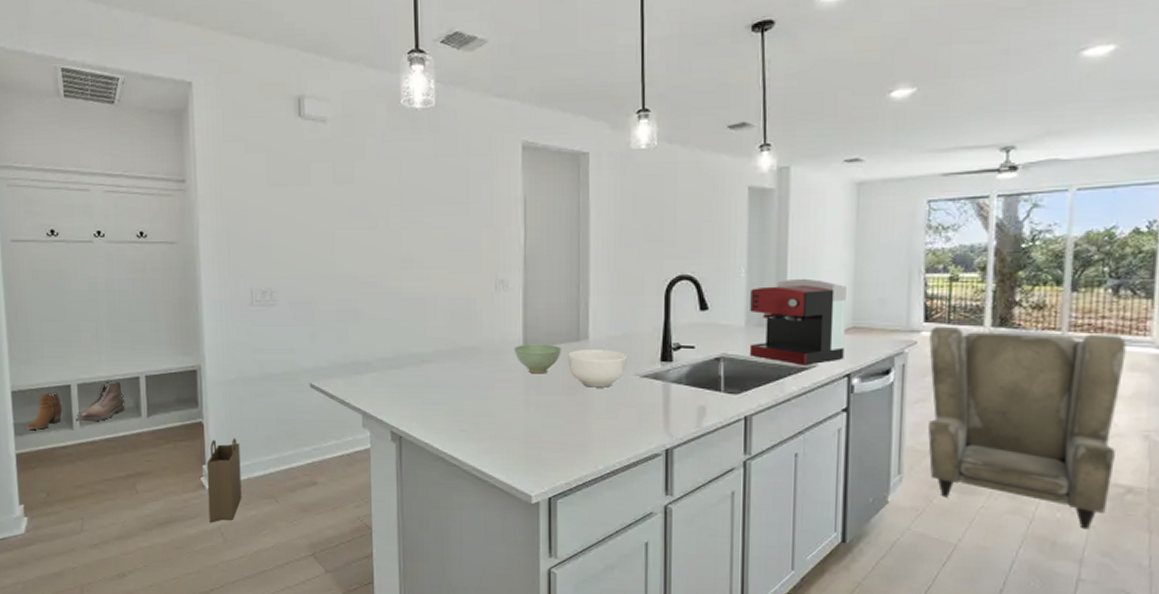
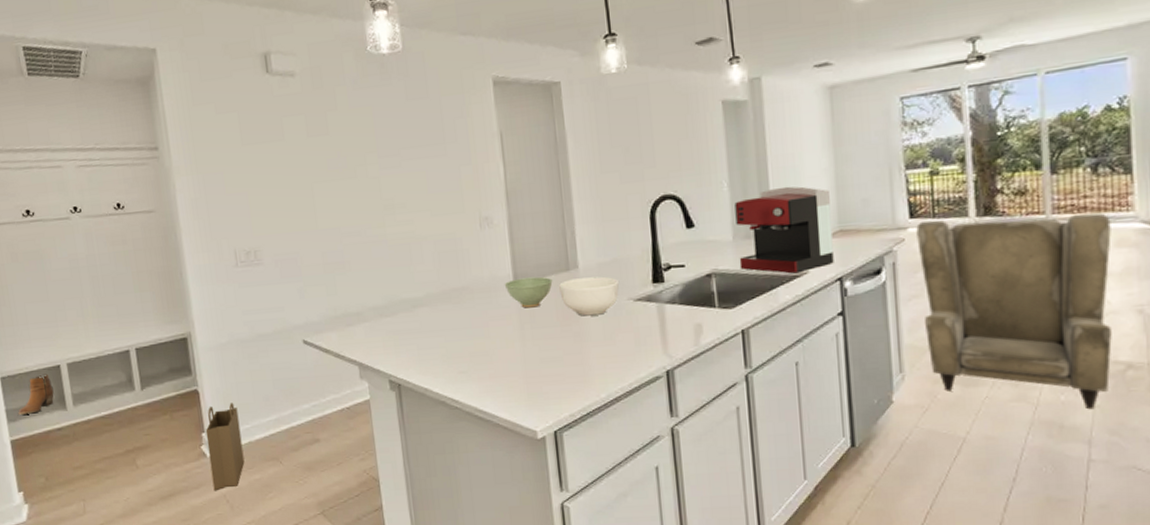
boot: present [76,381,126,422] -> none [68,356,119,402]

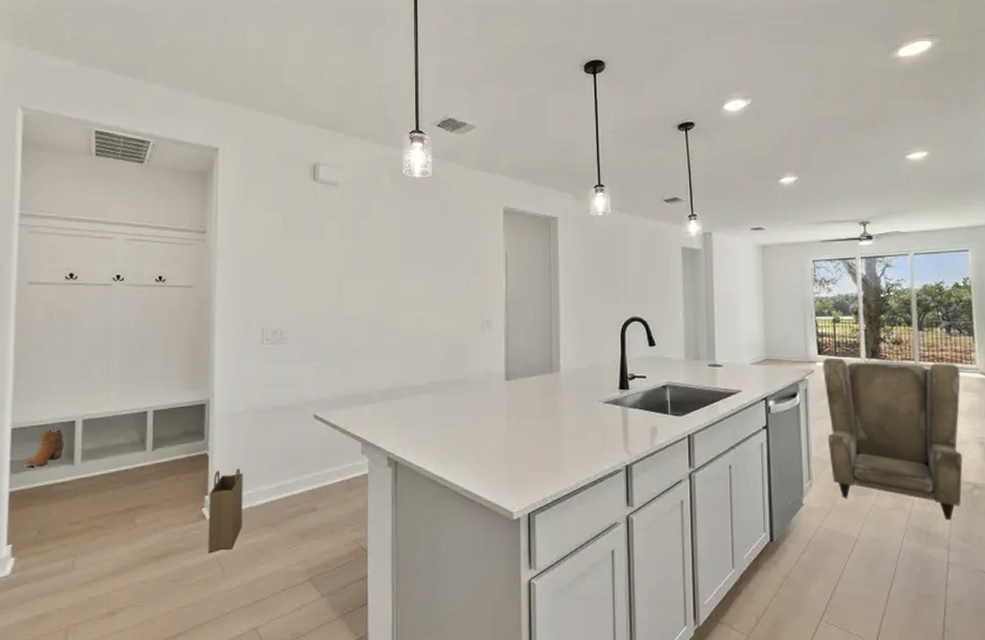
bowl: present [504,276,553,308] -> none [497,375,538,402]
bowl: present [559,276,620,316] -> none [543,380,593,413]
coffee maker: present [734,186,834,274] -> none [687,320,761,391]

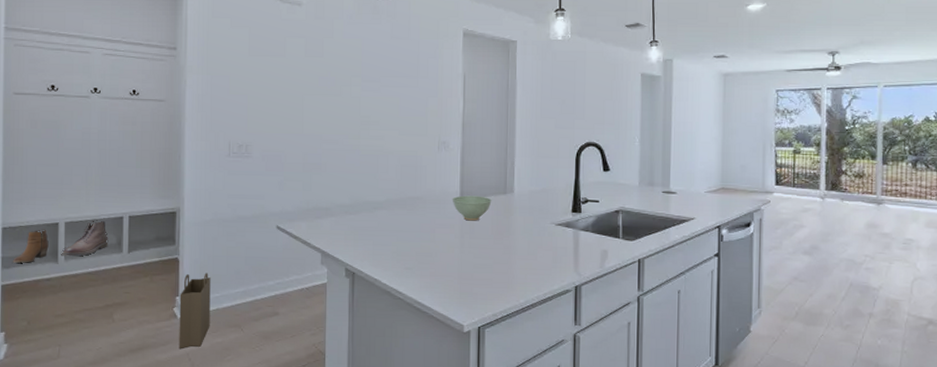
boot: none [77,416,131,457] -> present [61,220,109,257]
bowl: none [497,375,538,402] -> present [452,195,492,221]
armchair: present [823,357,963,520] -> none [779,188,924,354]

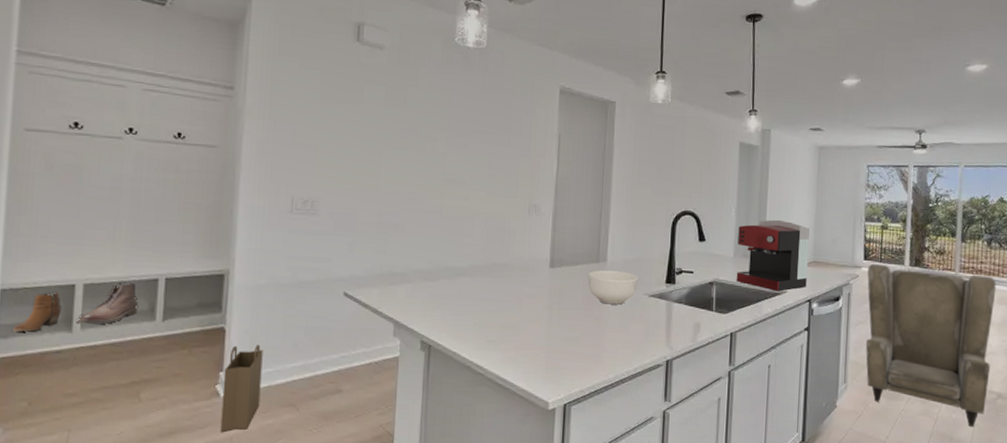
bowl: present [452,195,492,221] -> none [541,263,584,291]
bowl: none [496,201,546,234] -> present [588,270,639,305]
coffee maker: none [642,147,716,218] -> present [736,219,810,291]
armchair: none [779,188,924,354] -> present [865,263,996,427]

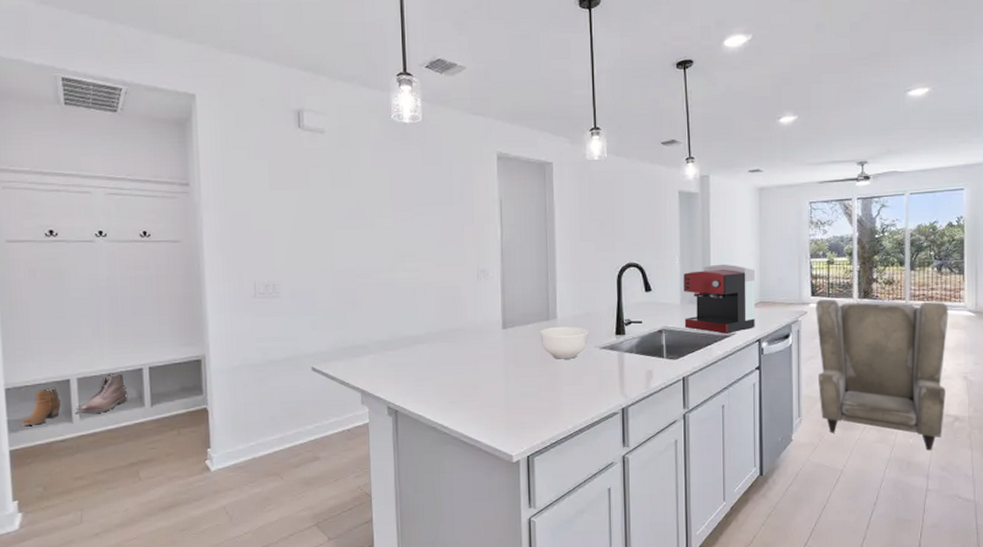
shopping bag: present [220,344,263,433] -> none [211,421,247,503]

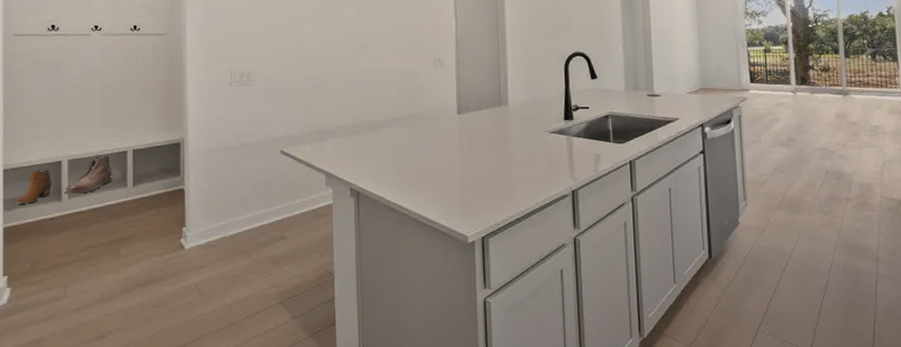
bowl: present [540,327,590,359] -> none [493,112,539,143]
coffee maker: present [683,264,755,334] -> none [627,52,698,119]
armchair: present [816,299,948,451] -> none [755,85,890,235]

